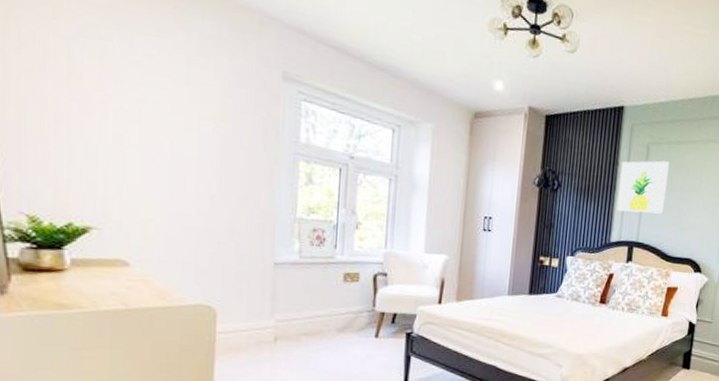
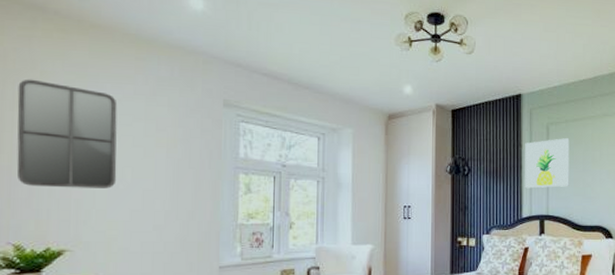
home mirror: none [24,15,153,162] -> present [16,79,117,188]

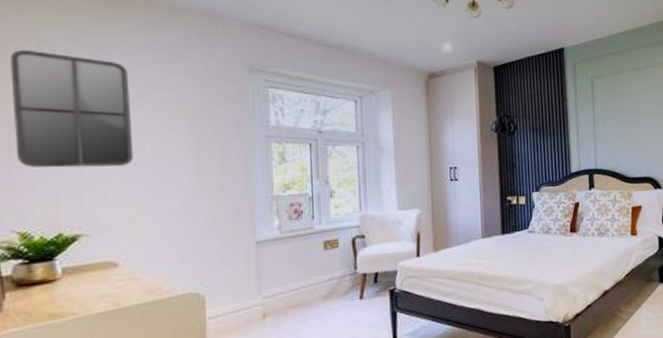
wall art: present [525,138,570,189] -> none [570,91,616,143]

